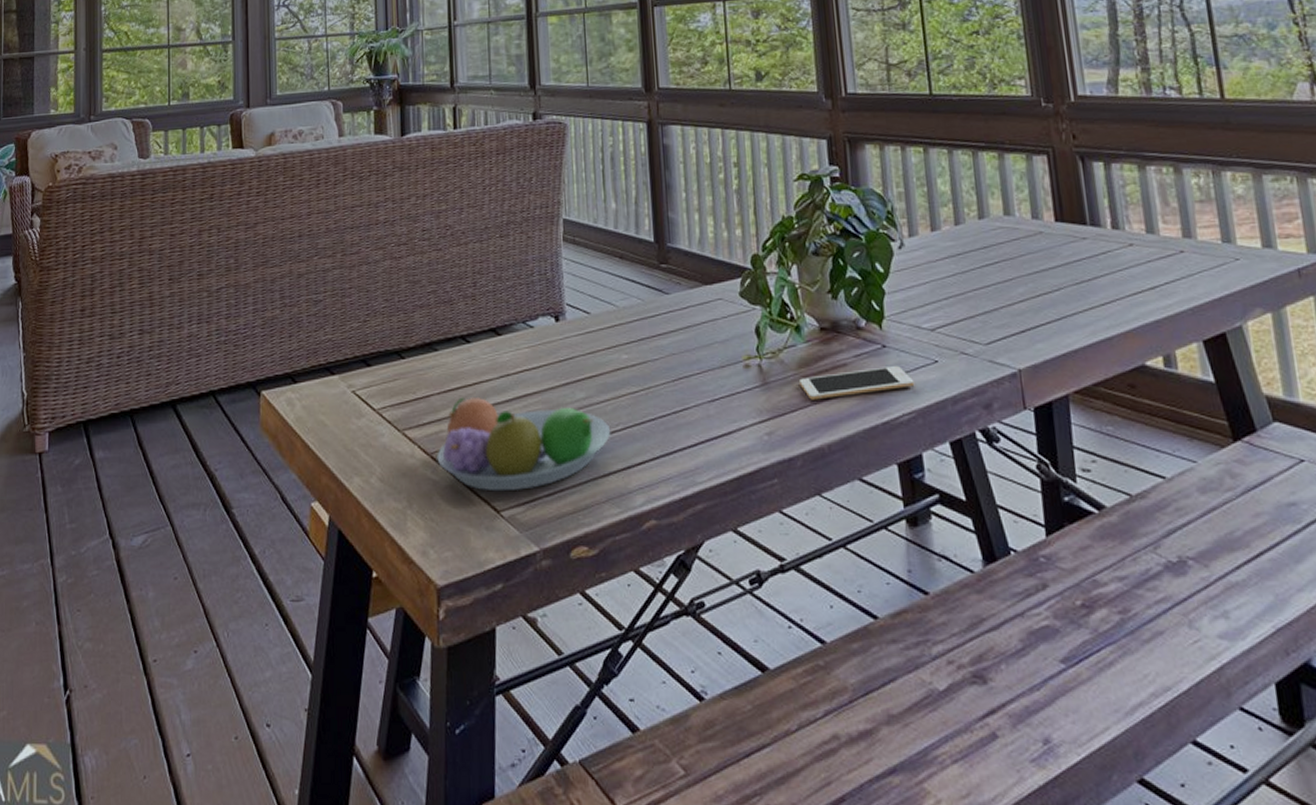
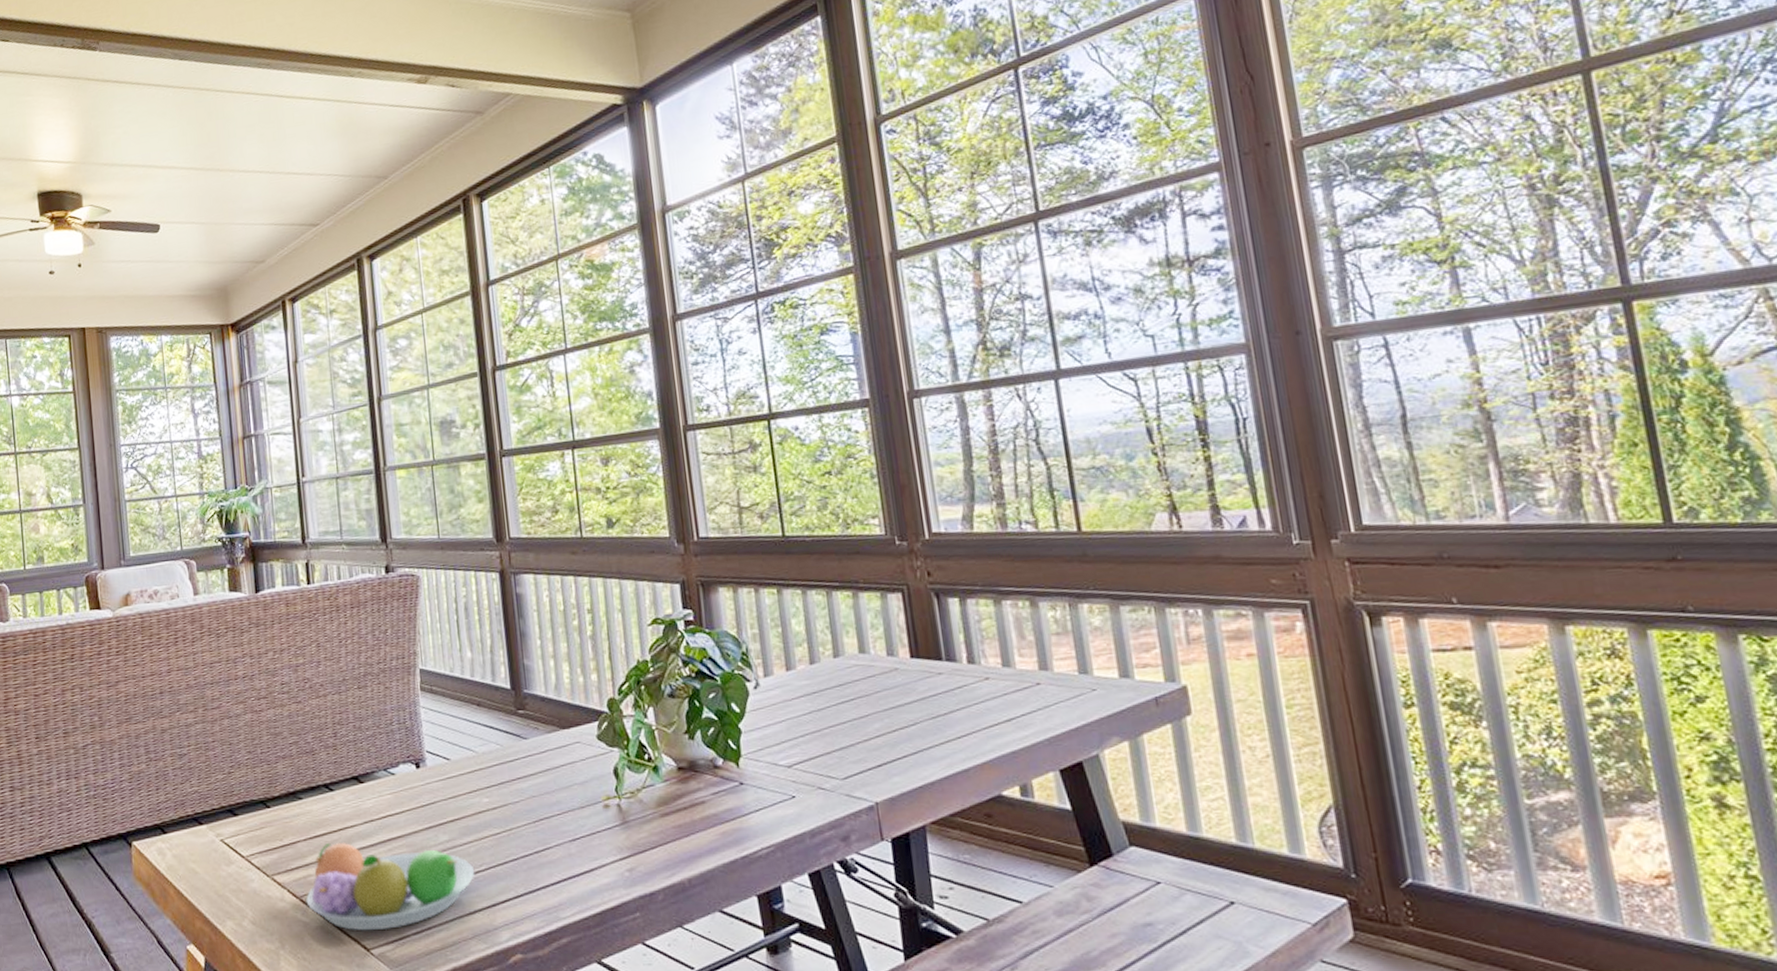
cell phone: present [800,366,915,400] -> none [659,802,773,837]

